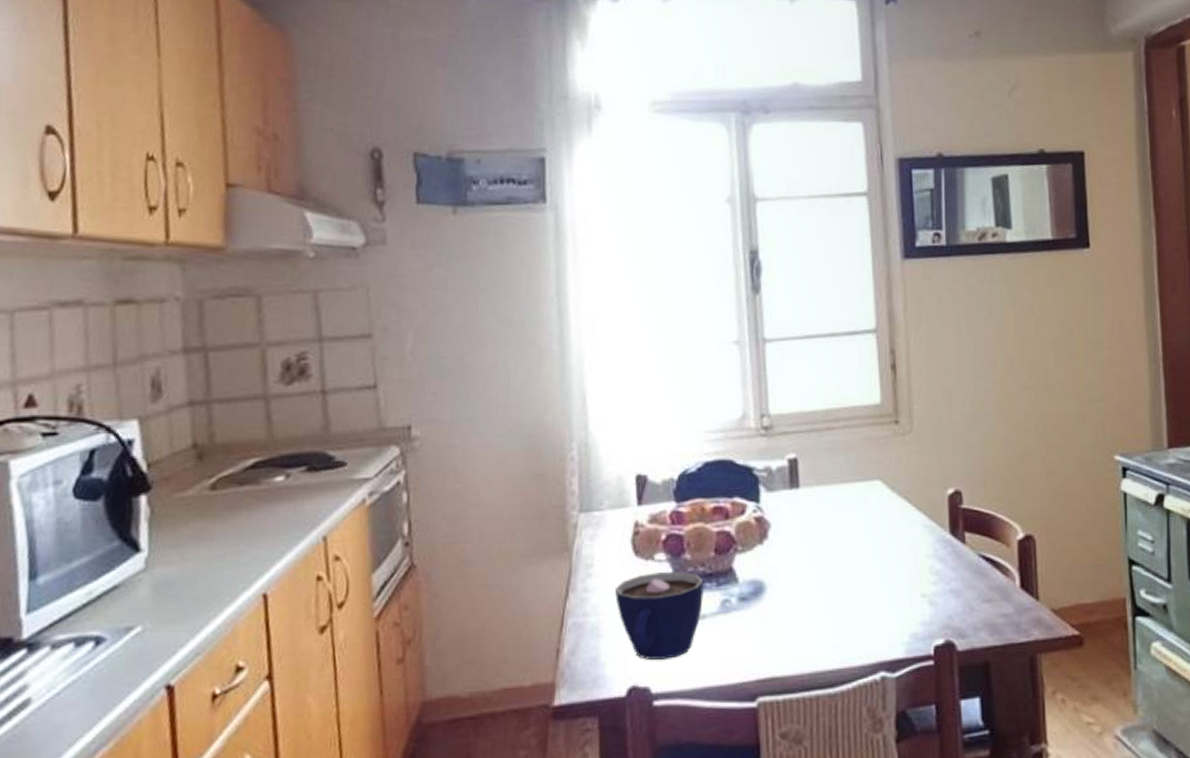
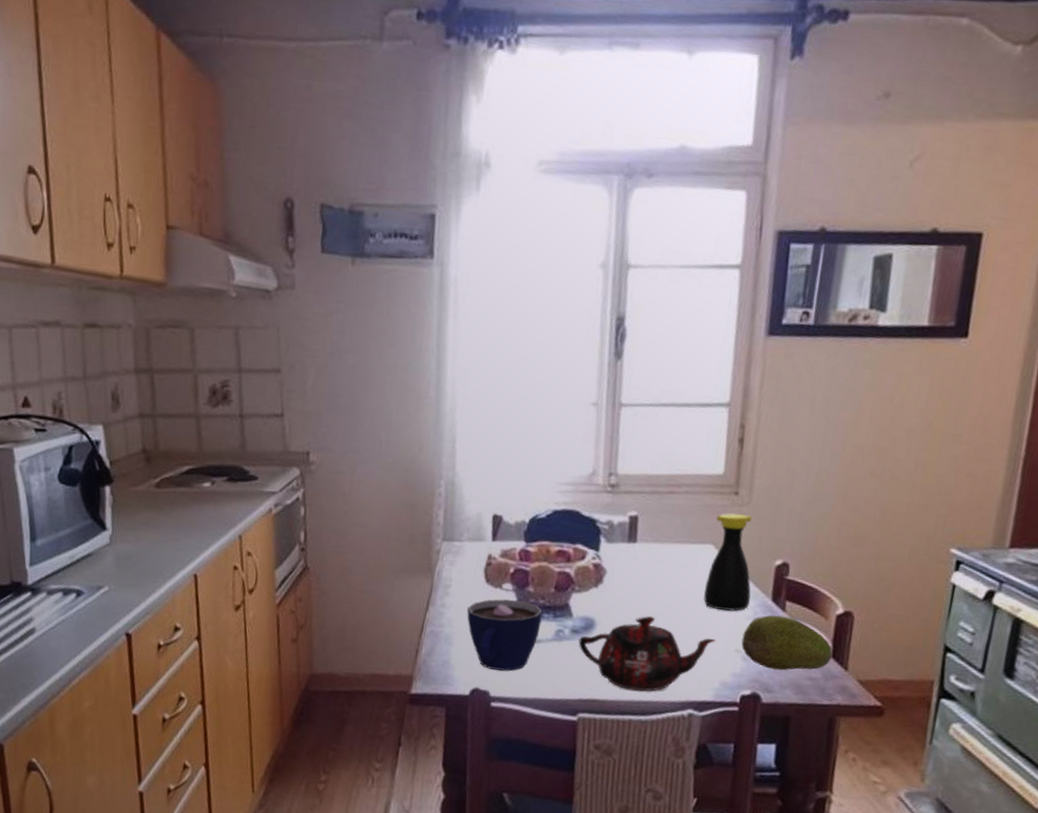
teapot: none [748,568,899,659] -> present [578,615,716,692]
bottle: none [879,443,927,551] -> present [703,512,752,611]
fruit: none [926,549,1022,611] -> present [741,615,833,671]

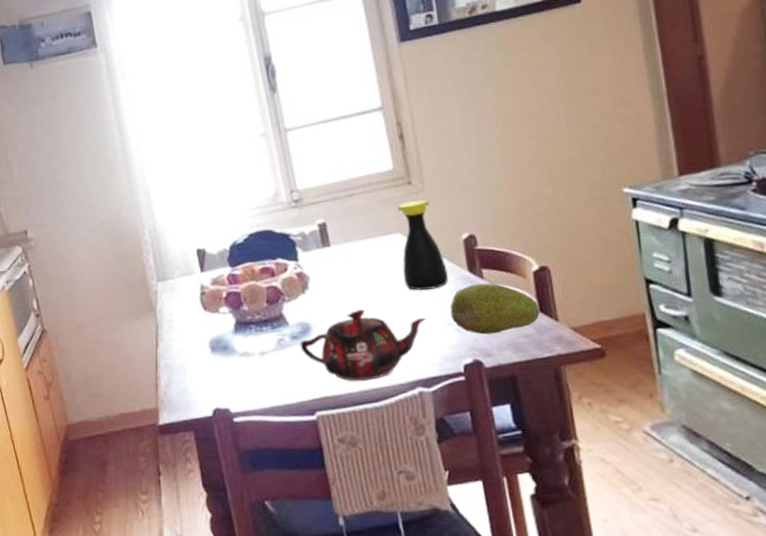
cup: present [466,599,543,671] -> none [192,319,263,388]

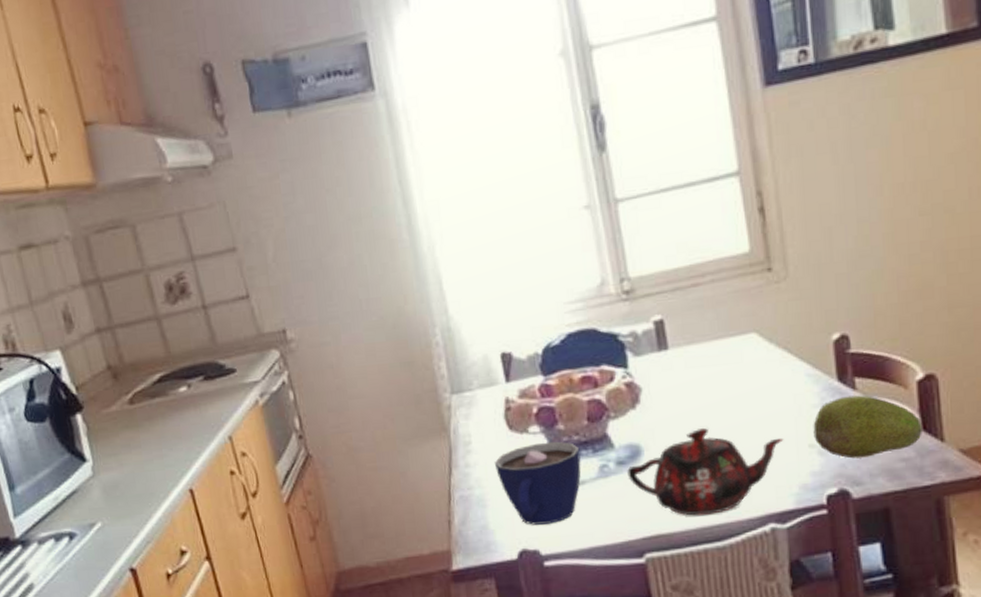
cup: none [192,319,263,388] -> present [494,441,581,525]
bottle: present [397,200,448,290] -> none [753,291,813,404]

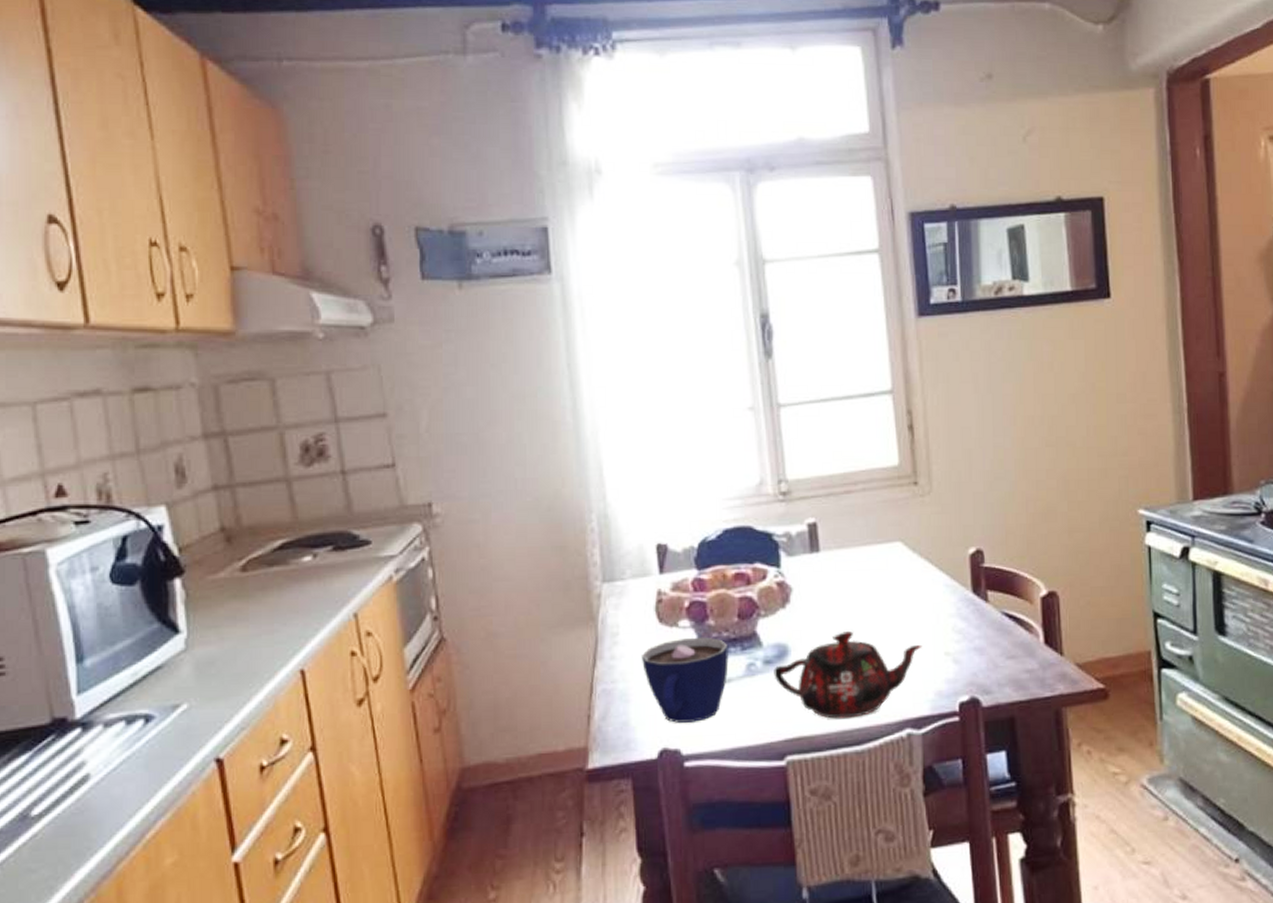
fruit: present [813,395,924,459] -> none [949,607,1046,668]

